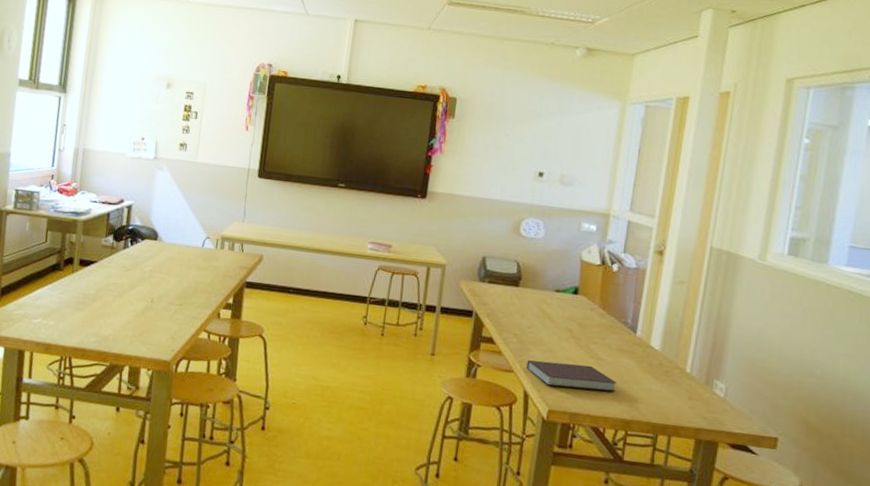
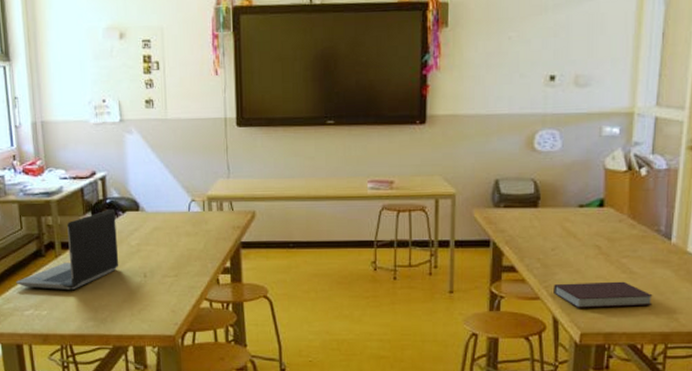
laptop computer: none [30,235,135,306] -> present [16,208,119,291]

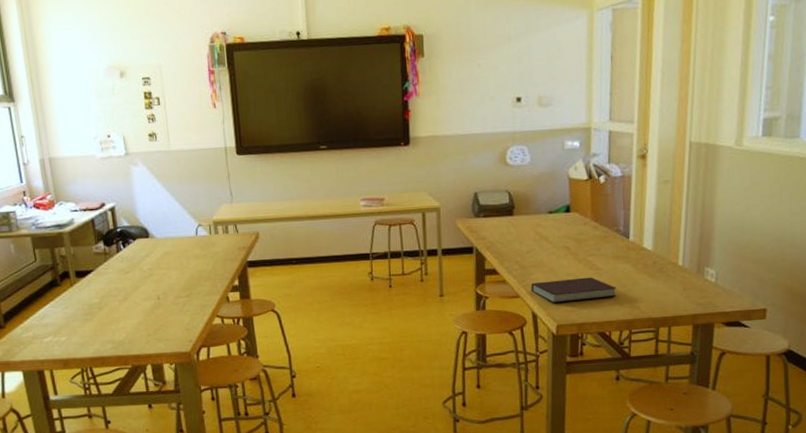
laptop computer: present [16,208,119,291] -> none [33,237,133,317]

